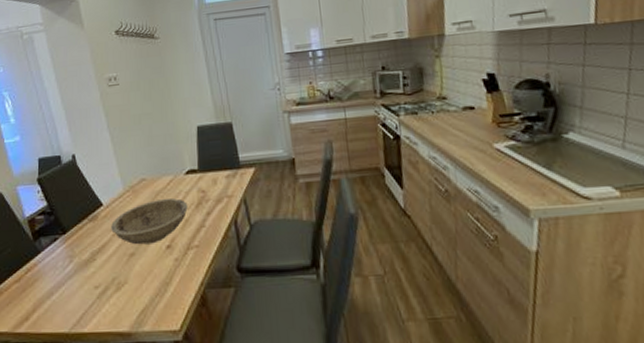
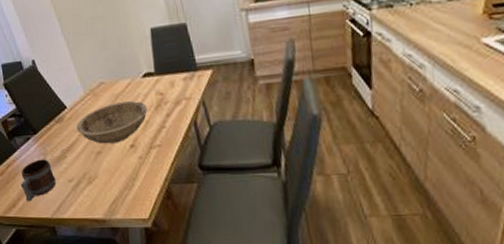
mug: none [38,262,80,313] -> present [20,159,56,202]

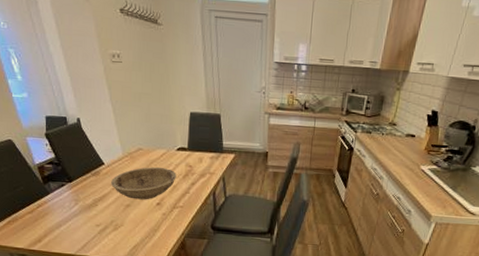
mug: present [20,159,56,202] -> none [48,204,84,239]

